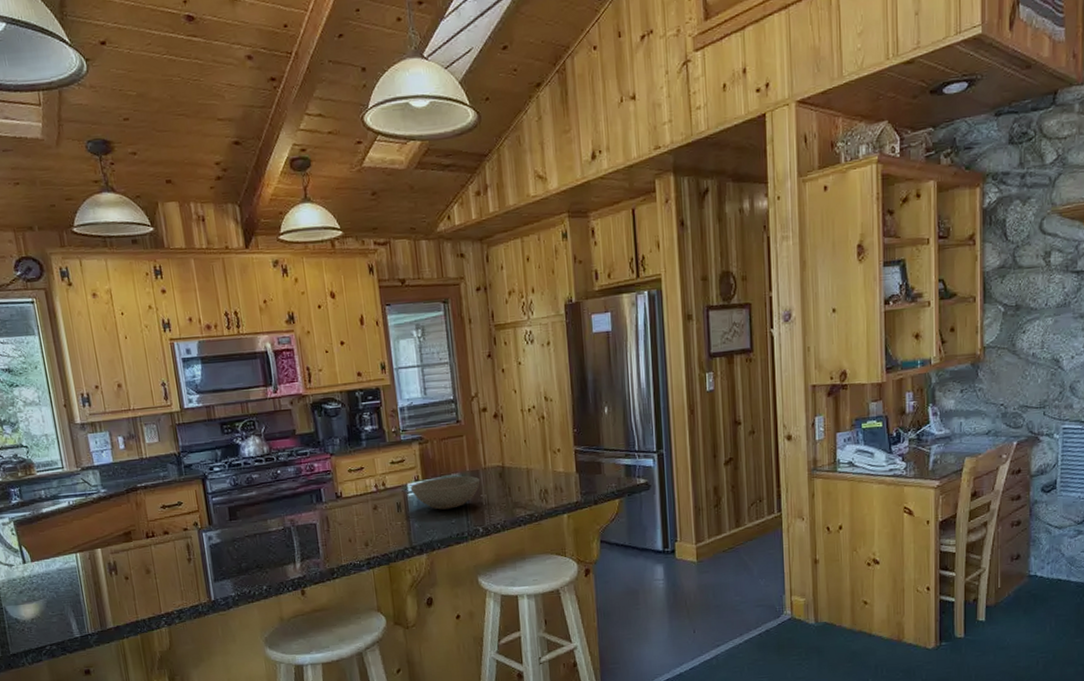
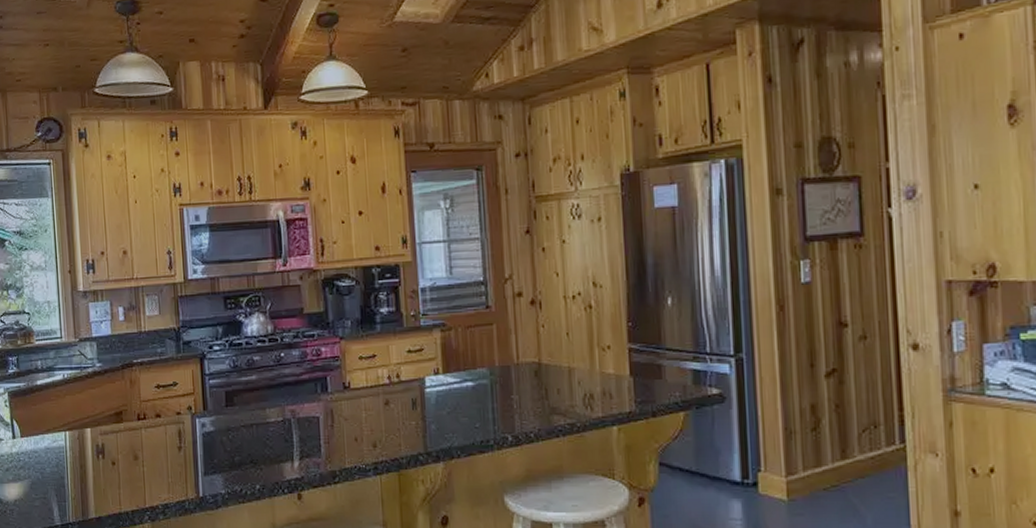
bowl: present [410,476,481,510] -> none [428,372,512,411]

